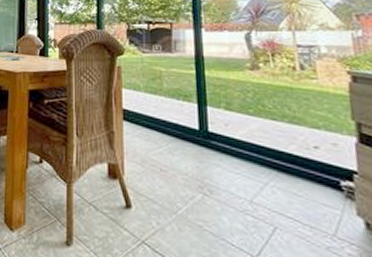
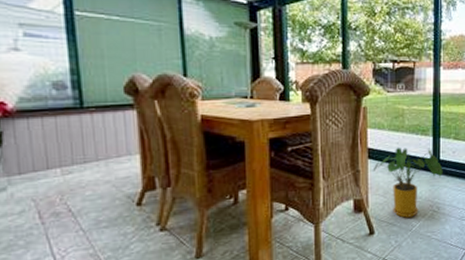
house plant: none [128,111,214,197] -> present [373,147,443,218]

